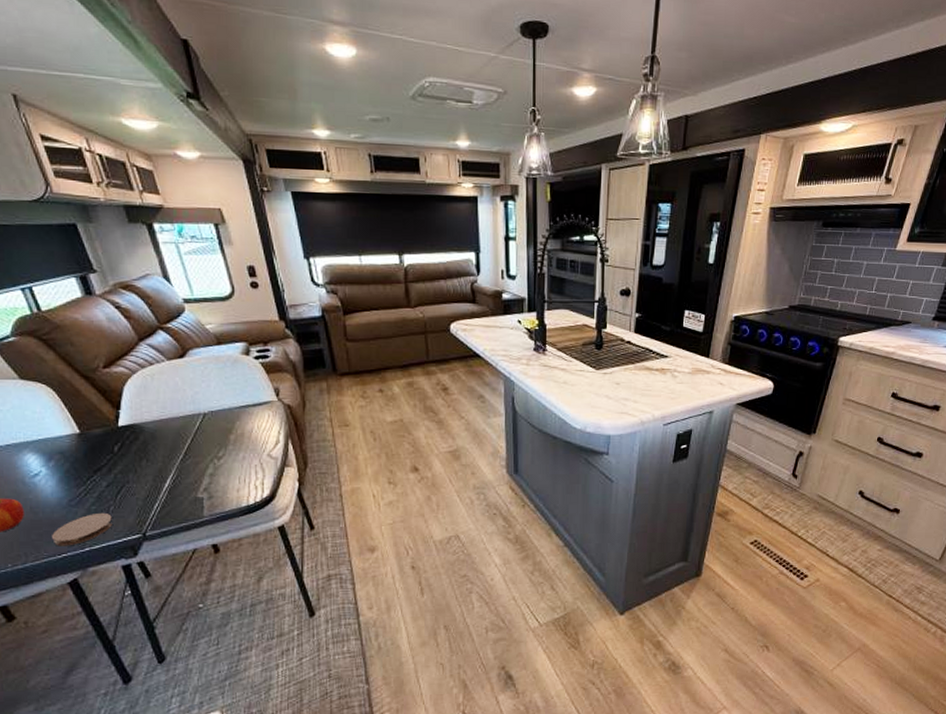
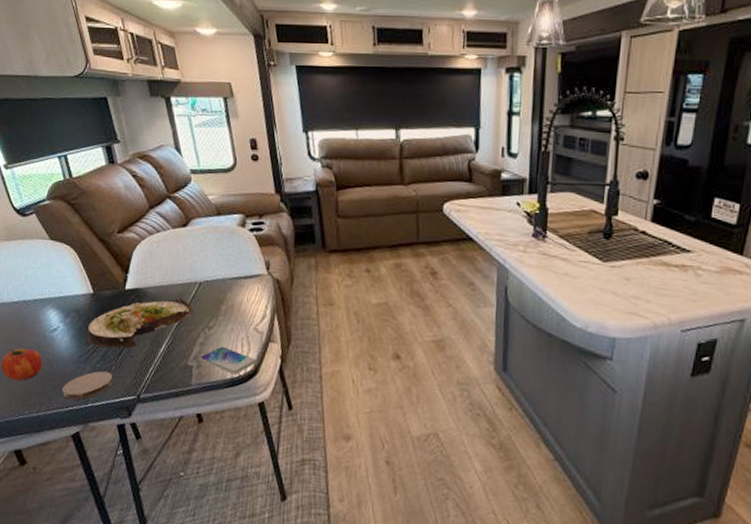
salad plate: none [75,430,199,488] -> present [85,297,193,349]
smartphone: none [210,475,272,502] -> present [200,346,256,375]

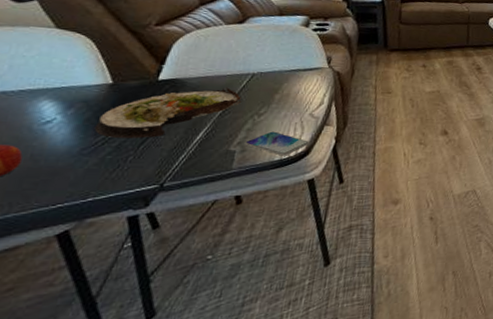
coaster: present [62,371,113,400] -> none [49,162,129,196]

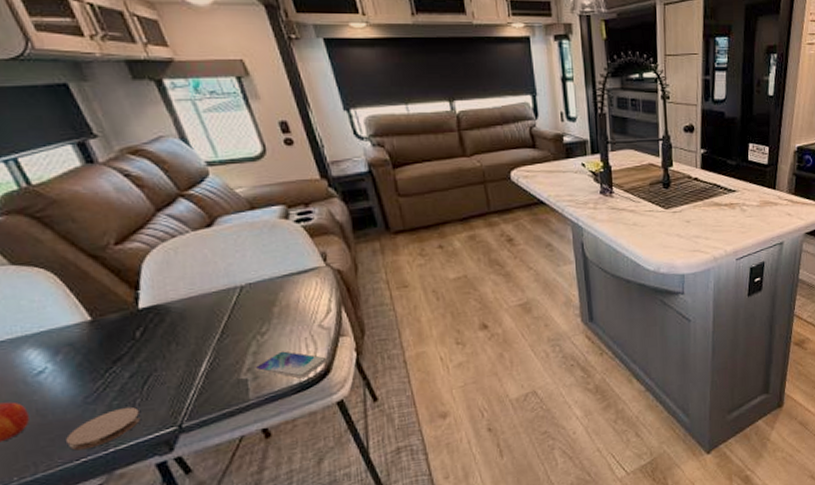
coaster: none [49,162,129,196] -> present [66,407,140,451]
salad plate: present [94,87,242,138] -> none [89,306,238,381]

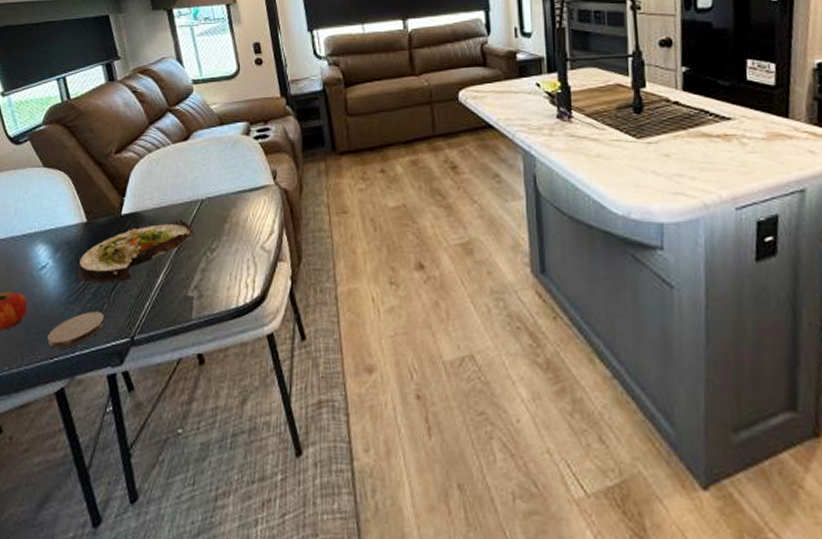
salad plate: none [89,306,238,381] -> present [76,218,194,283]
smartphone: present [255,351,327,379] -> none [201,271,264,303]

